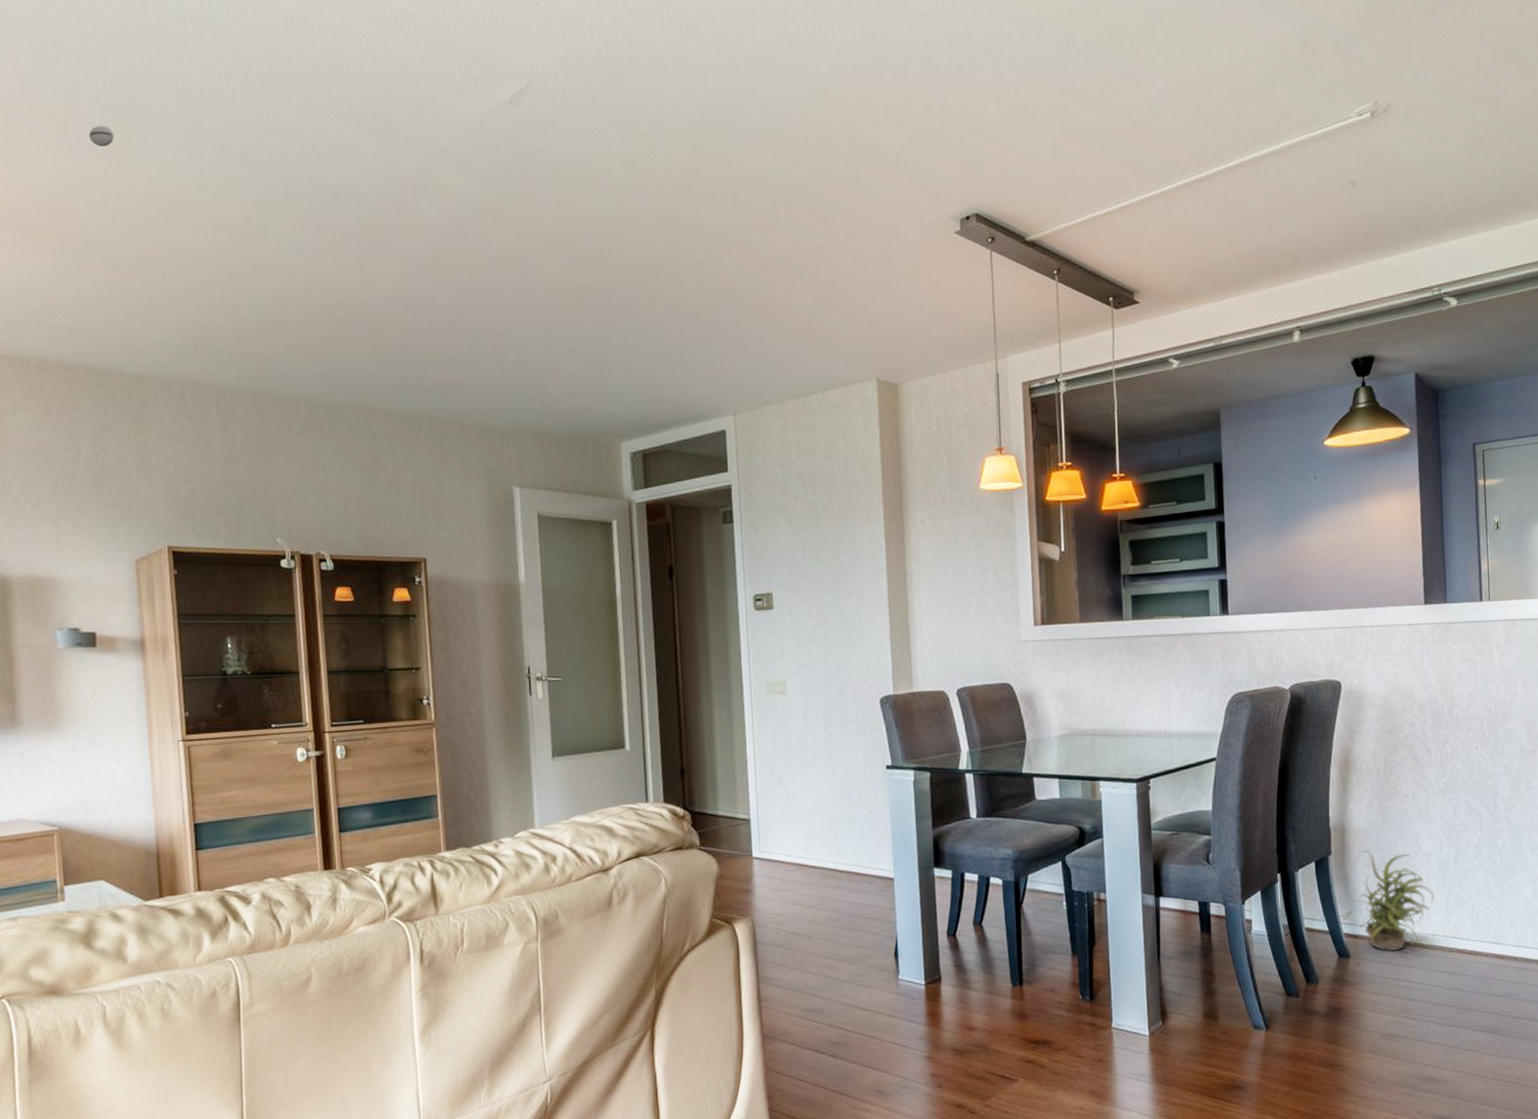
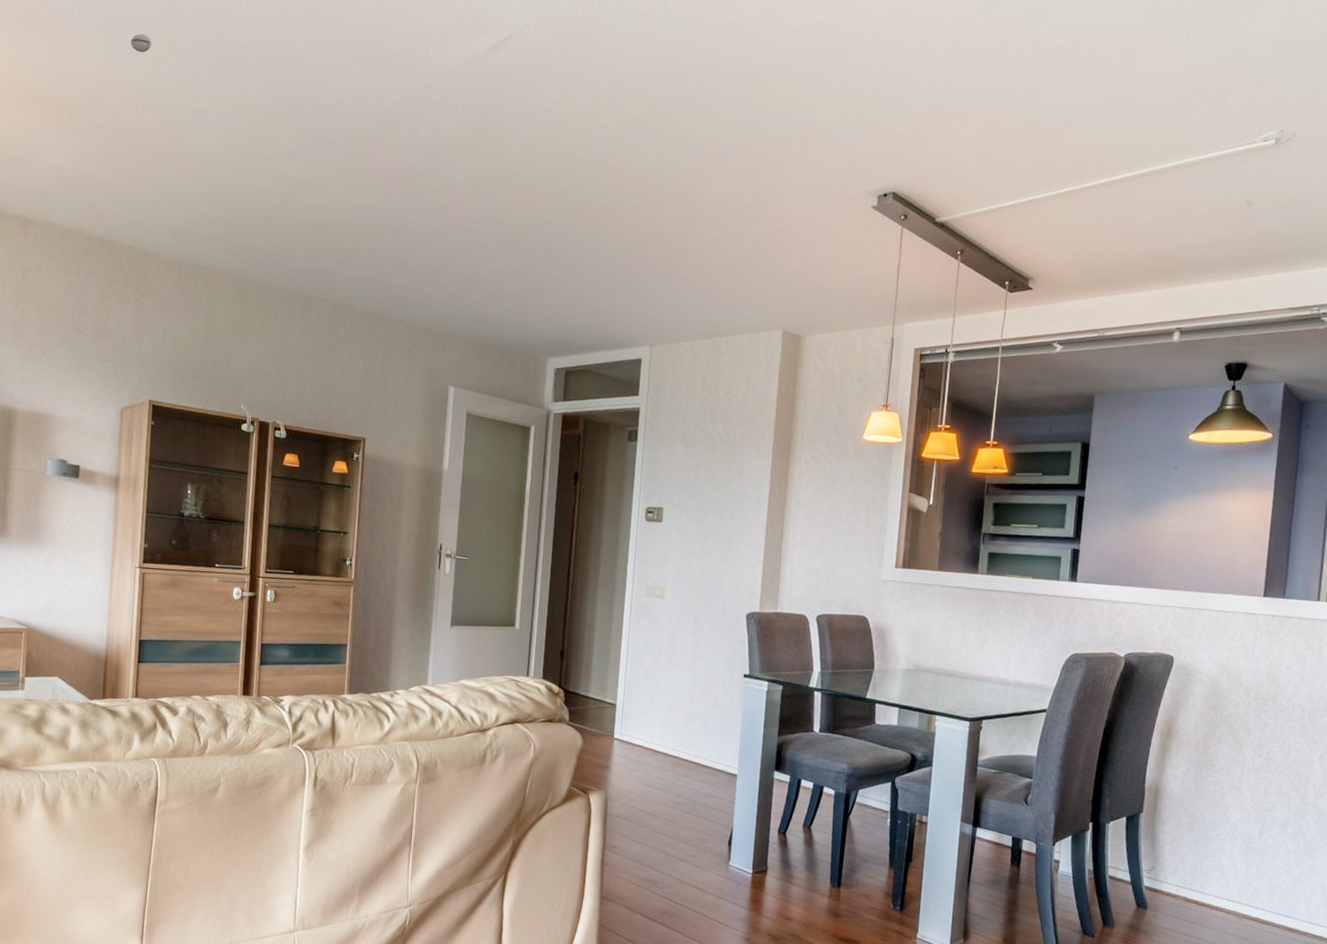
potted plant: present [1353,850,1435,951] -> none [1158,813,1235,909]

